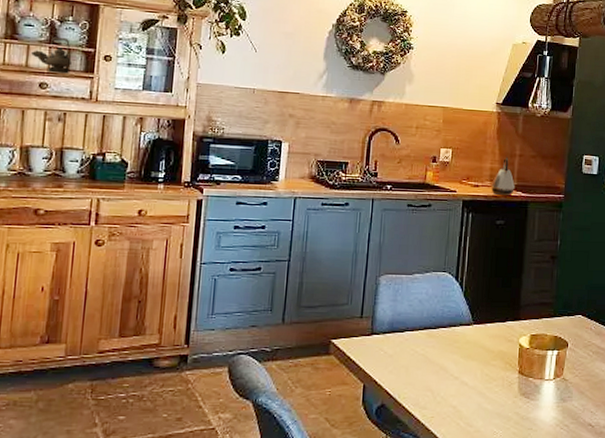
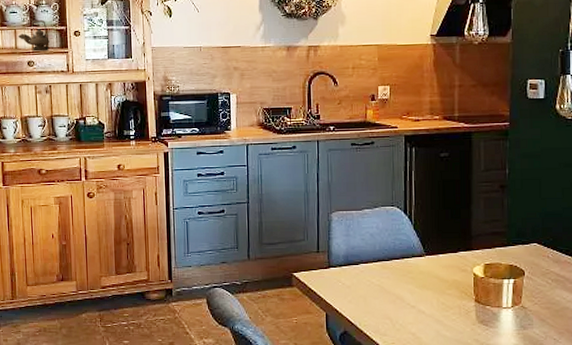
kettle: present [490,156,515,195] -> none [431,88,456,127]

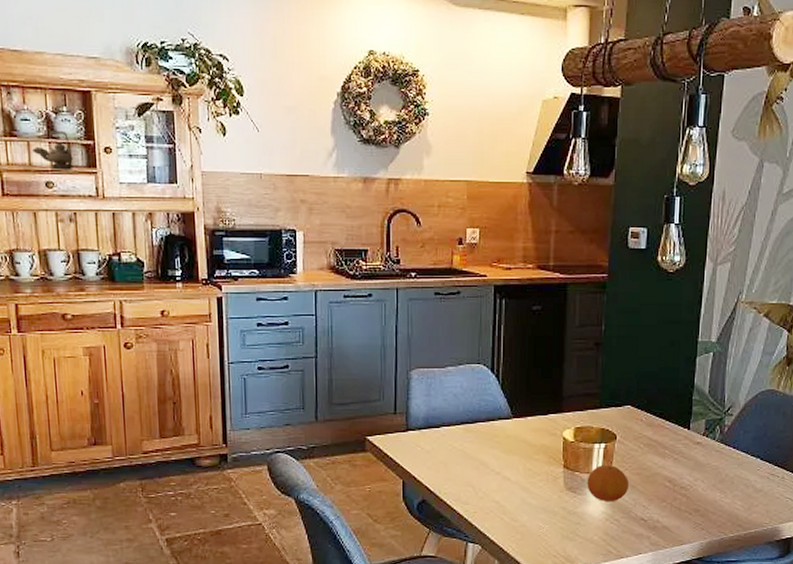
fruit: none [498,300,540,334] -> present [587,465,630,501]

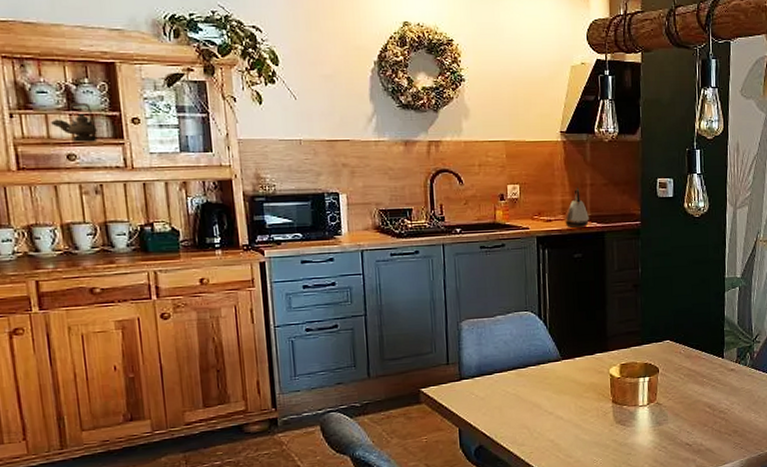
kettle: none [524,233,551,277] -> present [563,186,589,228]
fruit: present [587,465,630,501] -> none [634,397,674,431]

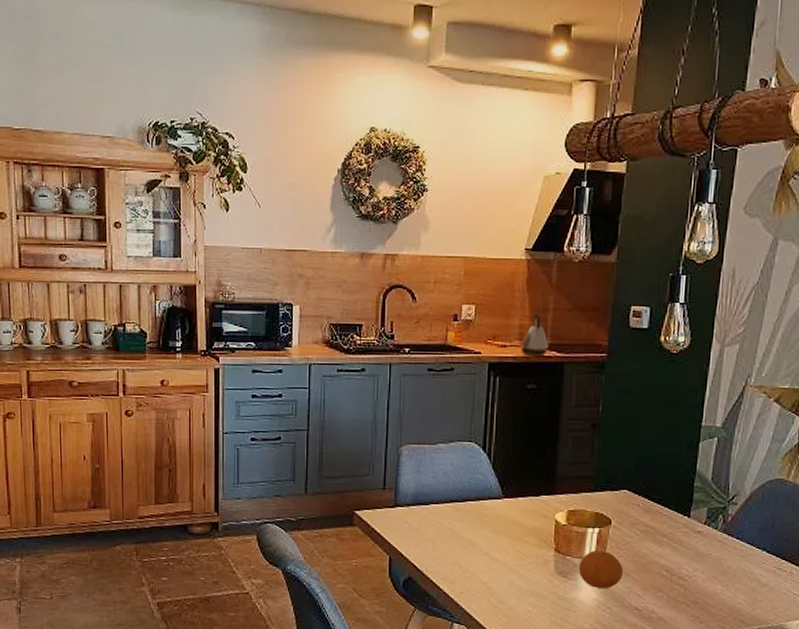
teapot: present [51,102,99,142] -> none [49,206,86,244]
fruit: none [634,397,674,431] -> present [578,551,624,588]

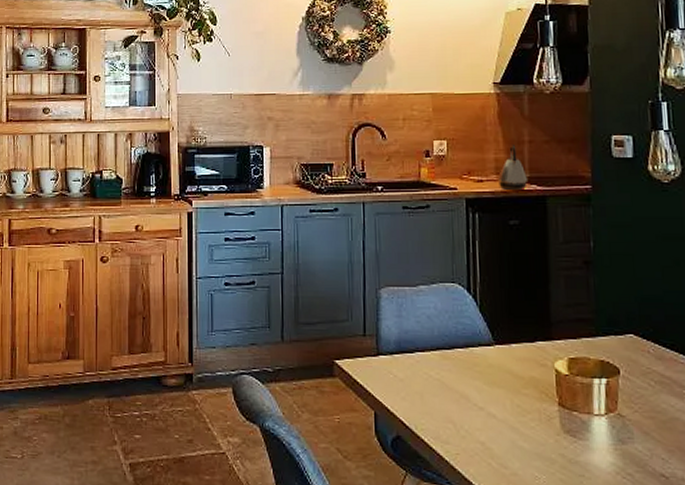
fruit: present [578,551,624,588] -> none [588,405,642,450]

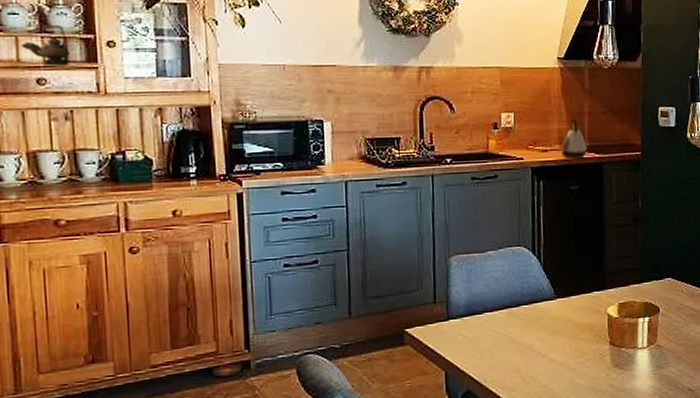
teapot: none [35,63,68,98] -> present [21,24,72,66]

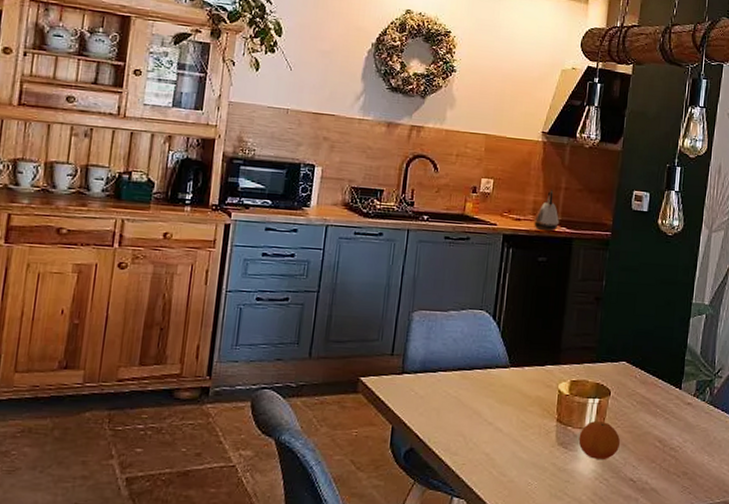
teapot: present [21,24,72,66] -> none [59,48,101,88]
fruit: none [633,338,675,375] -> present [578,421,621,459]

